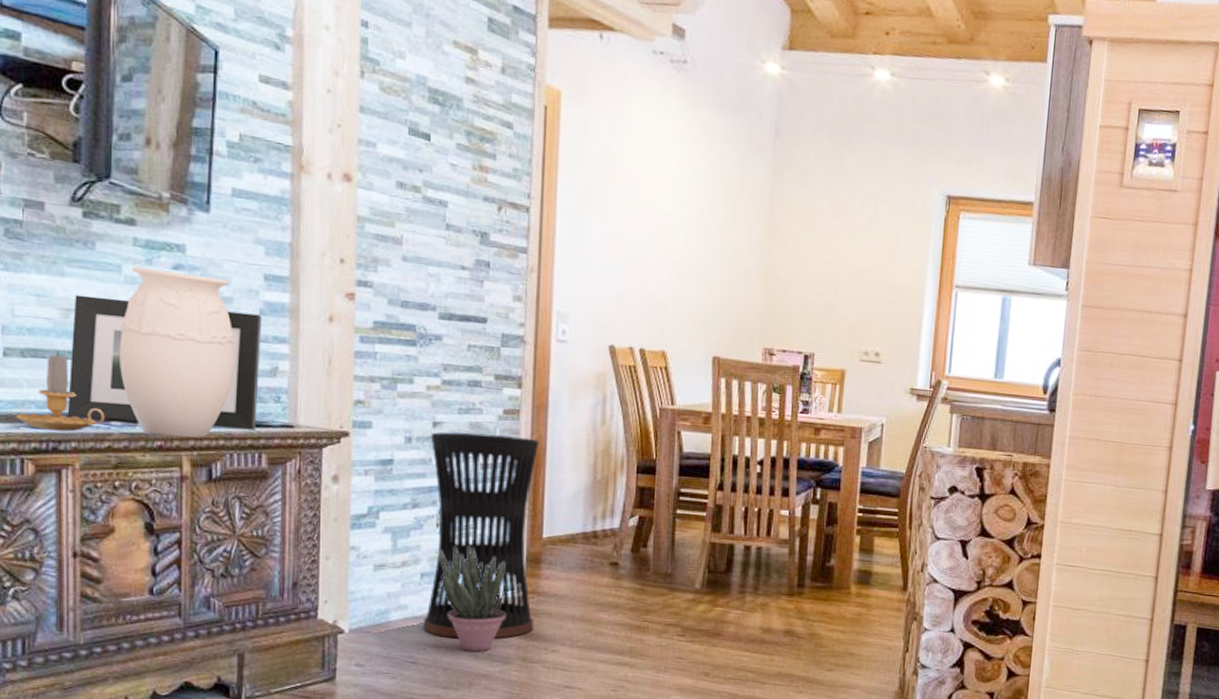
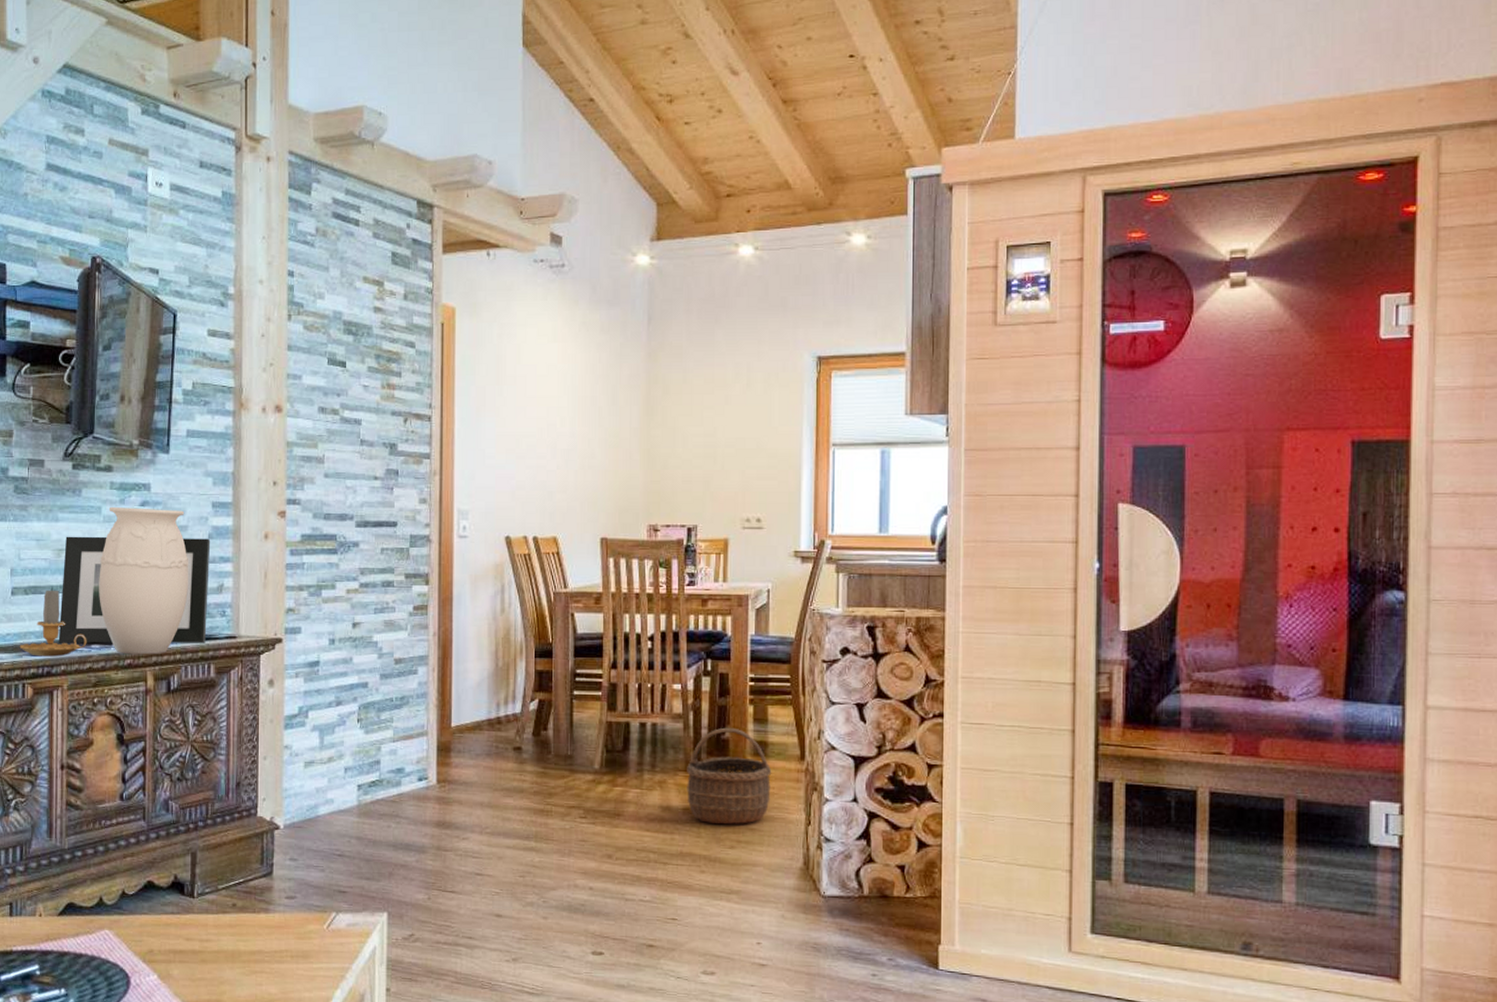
umbrella stand: present [422,431,540,639] -> none [347,630,446,830]
potted plant: present [439,546,507,652] -> none [360,739,421,842]
wicker basket: none [789,555,875,649] -> present [687,727,772,825]

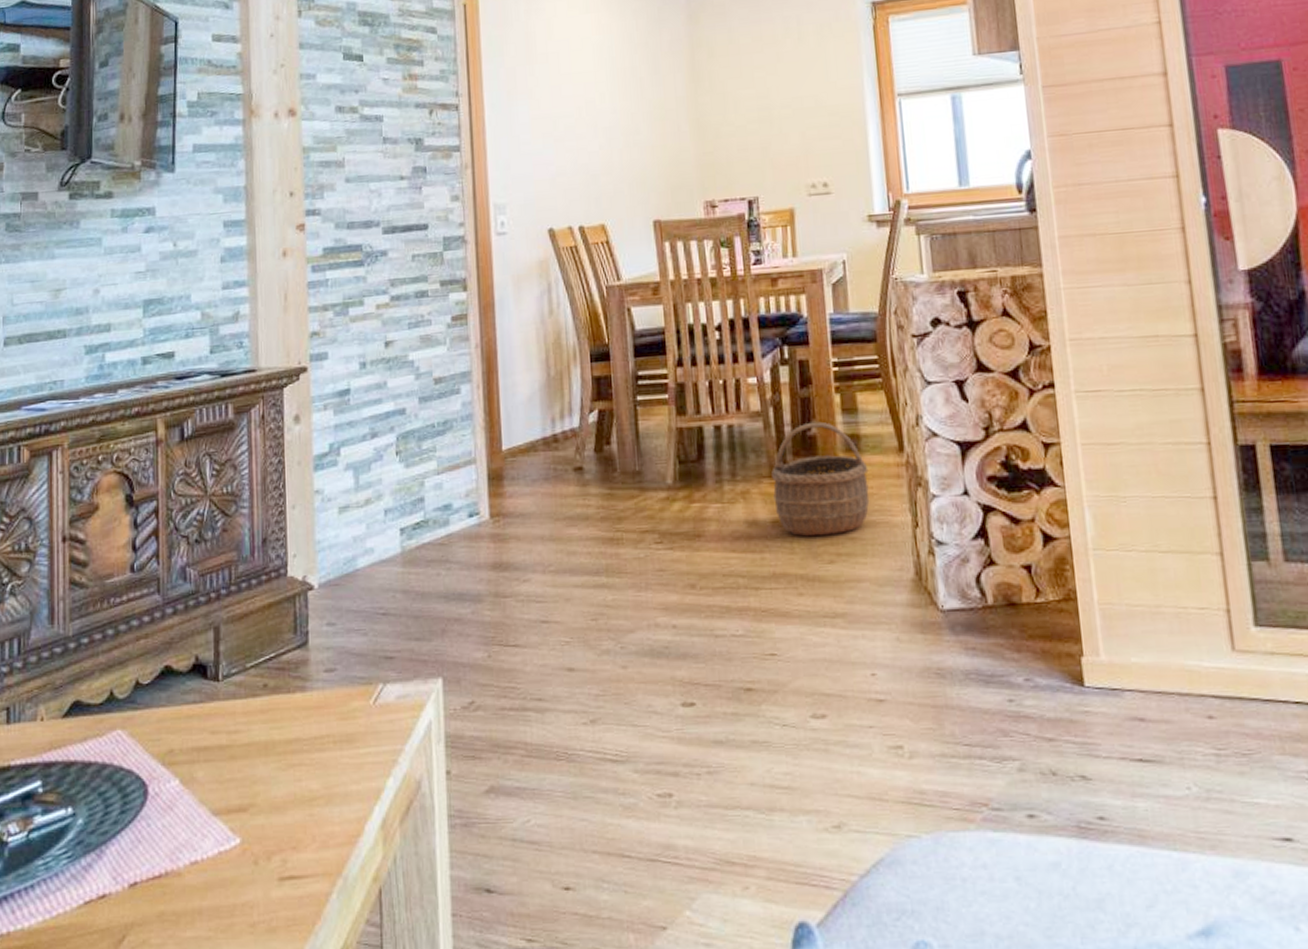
candle: present [19,587,87,657] -> none [13,333,89,414]
picture frame: present [58,536,211,645] -> none [57,262,224,397]
decorative vase: present [99,506,189,655] -> none [101,233,201,402]

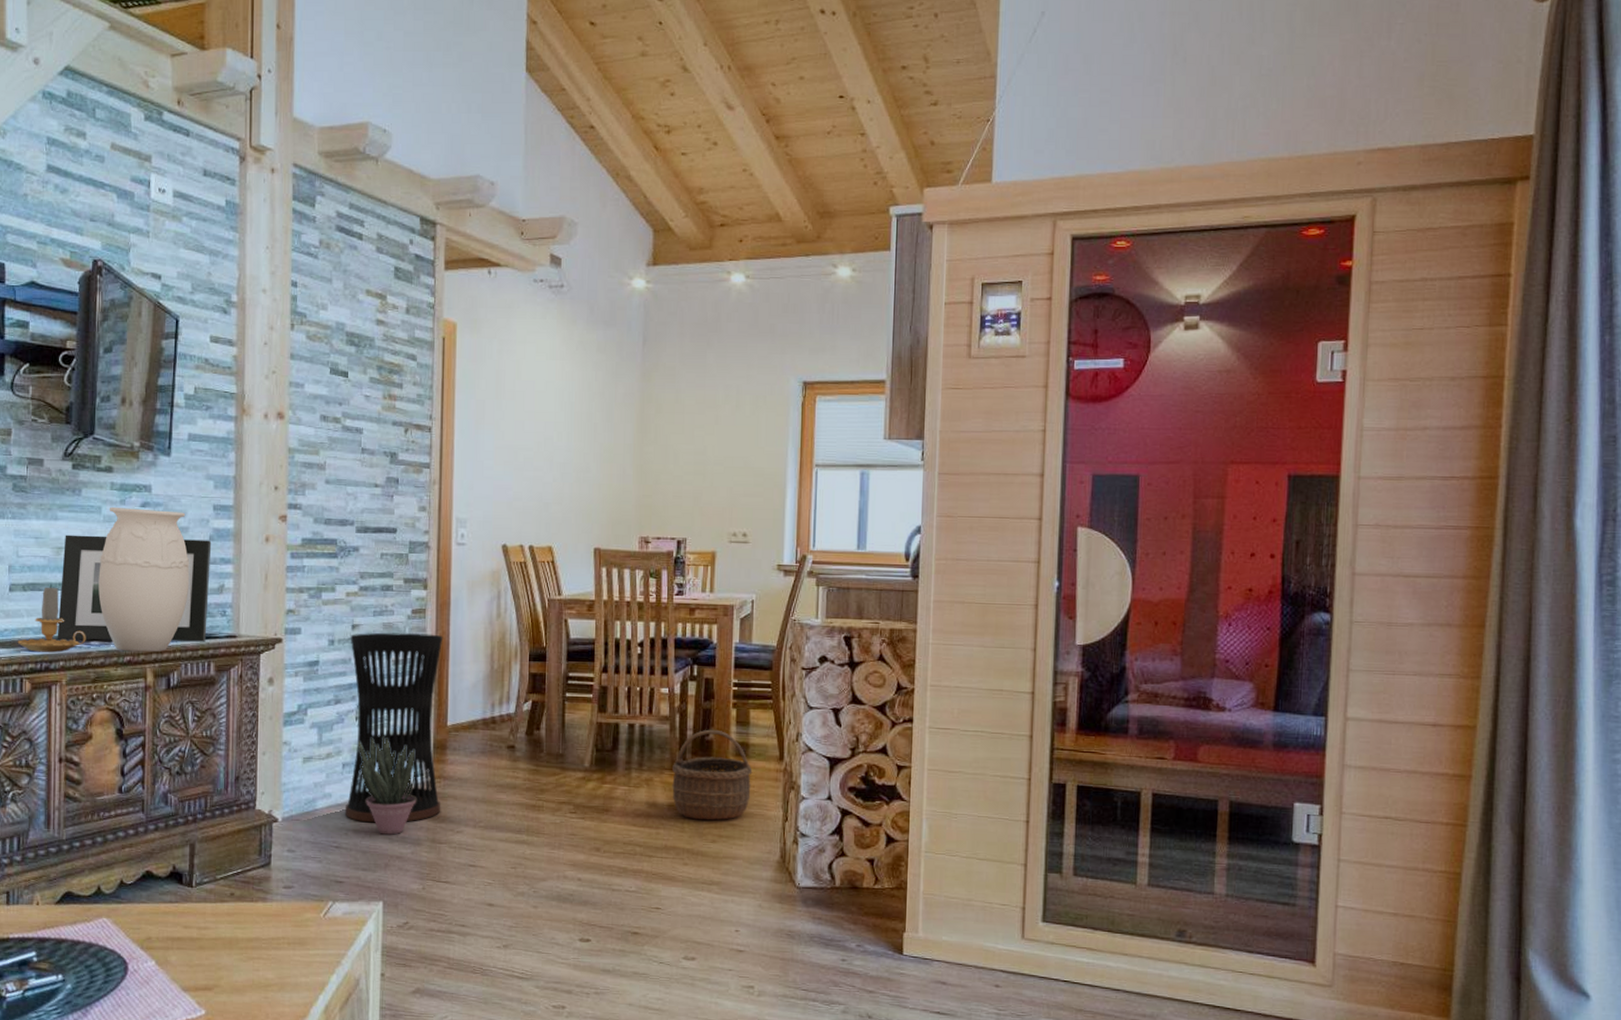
candle: none [13,333,89,414] -> present [17,584,86,653]
picture frame: none [57,262,224,397] -> present [57,534,212,643]
decorative vase: none [101,233,201,402] -> present [98,506,190,652]
umbrella stand: none [383,342,503,580] -> present [344,632,443,823]
potted plant: none [400,471,474,593] -> present [358,736,417,835]

